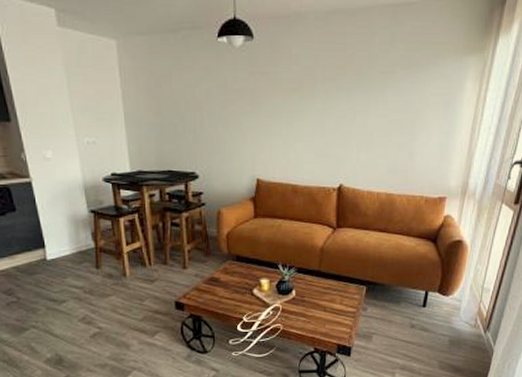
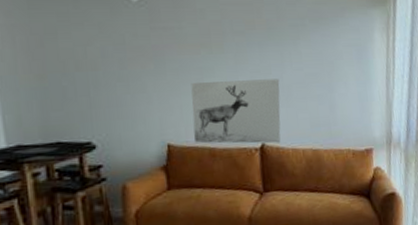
wall art: none [280,124,363,185] -> present [191,79,281,144]

